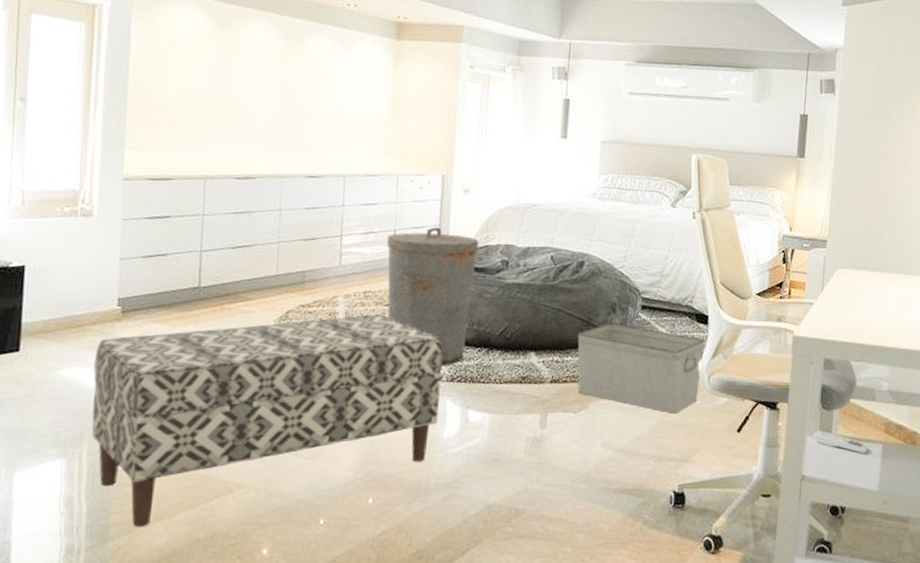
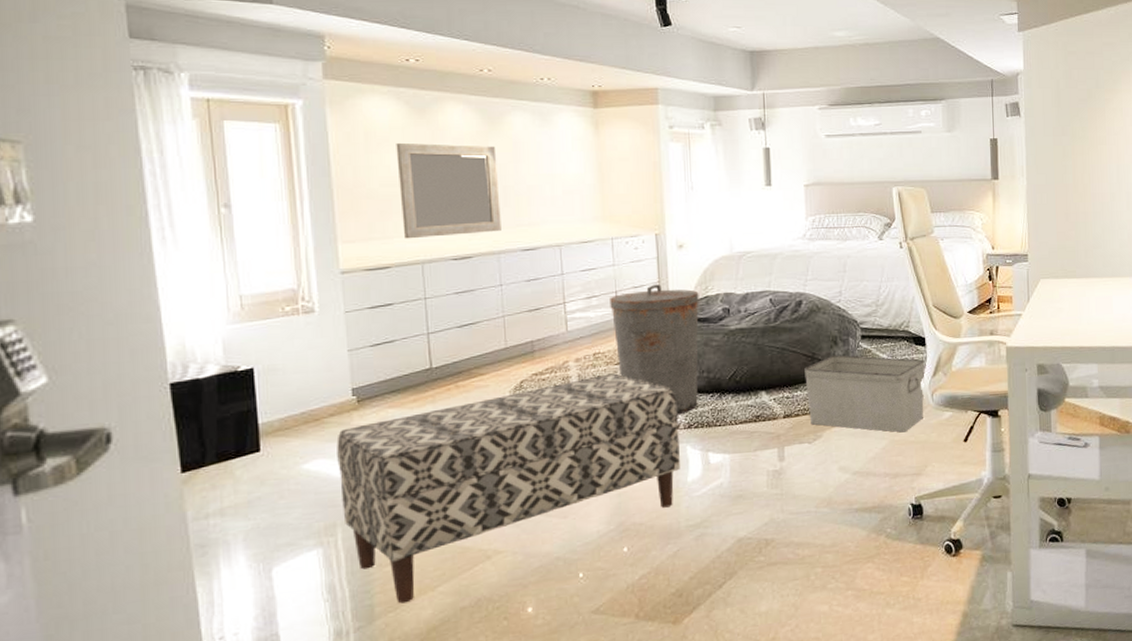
home mirror: none [191,54,294,155] -> present [396,142,501,239]

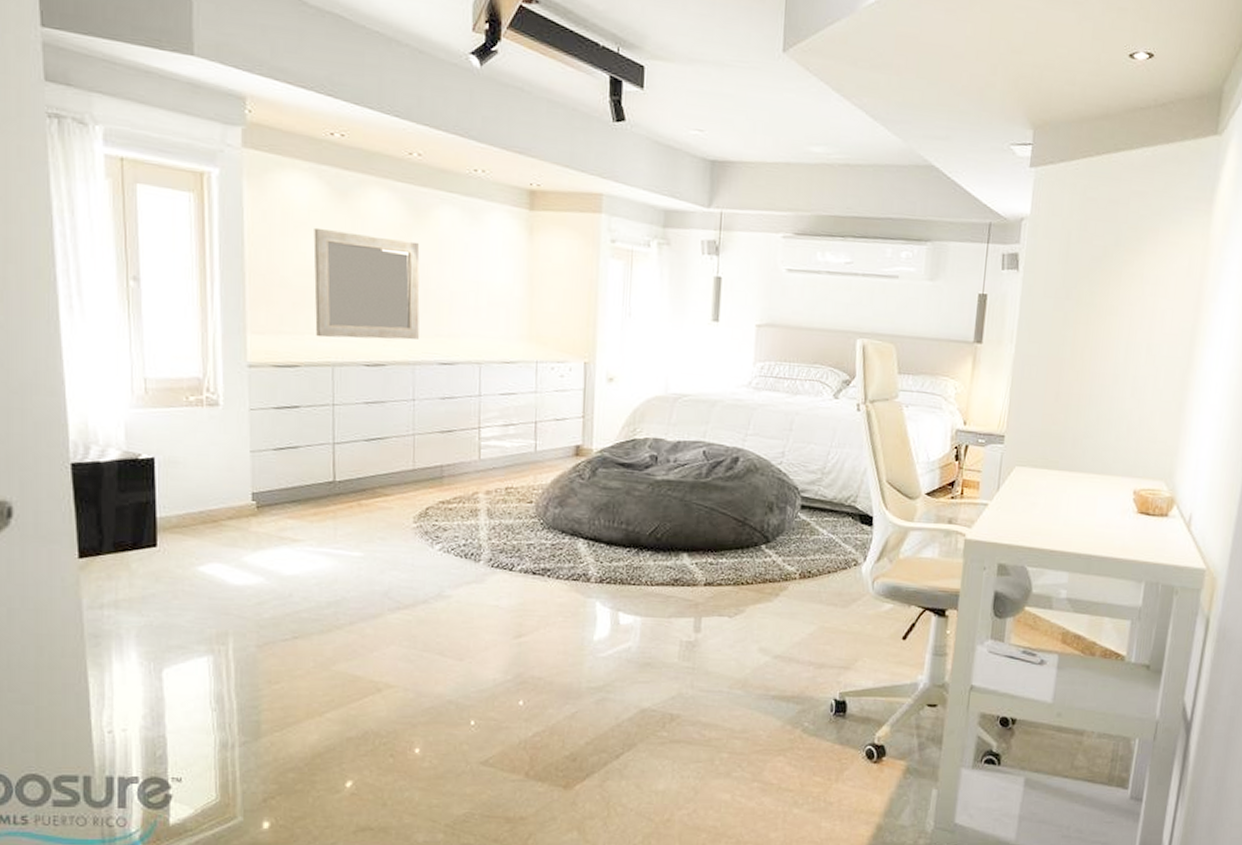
bench: present [336,373,680,604] -> none [233,512,591,725]
trash can: present [610,284,699,415] -> none [528,419,626,567]
storage bin: present [804,355,925,433] -> none [732,523,869,620]

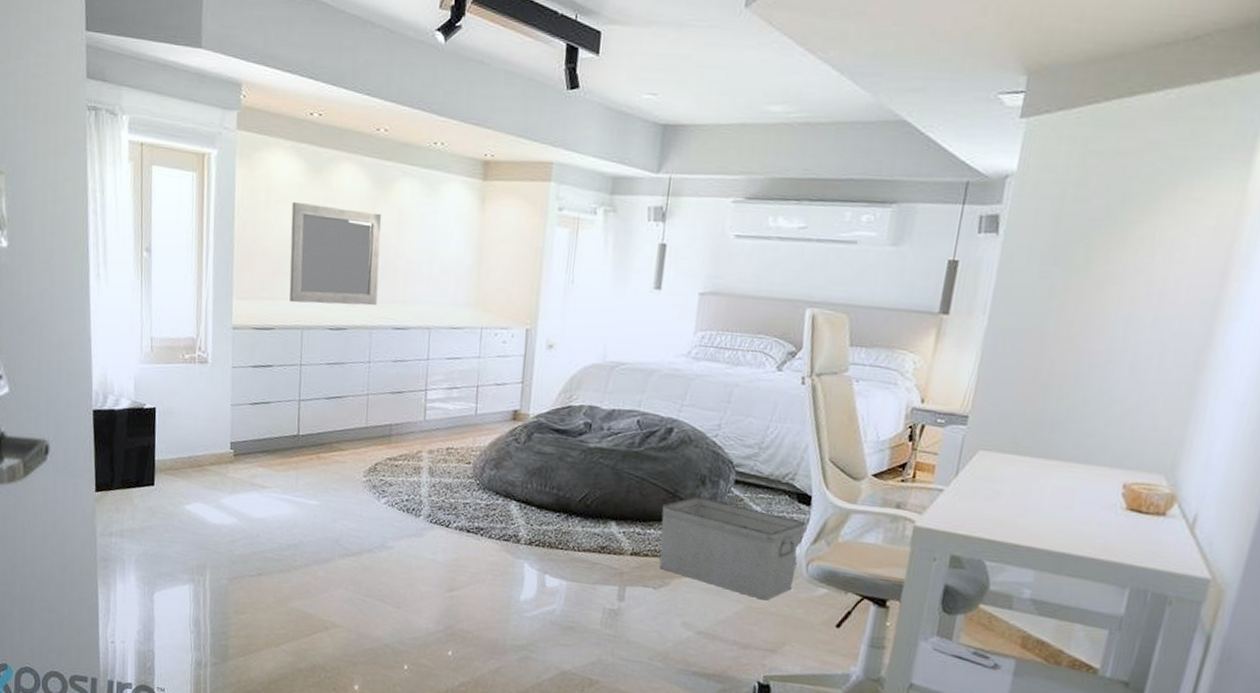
storage bin: none [732,523,869,620] -> present [659,496,806,601]

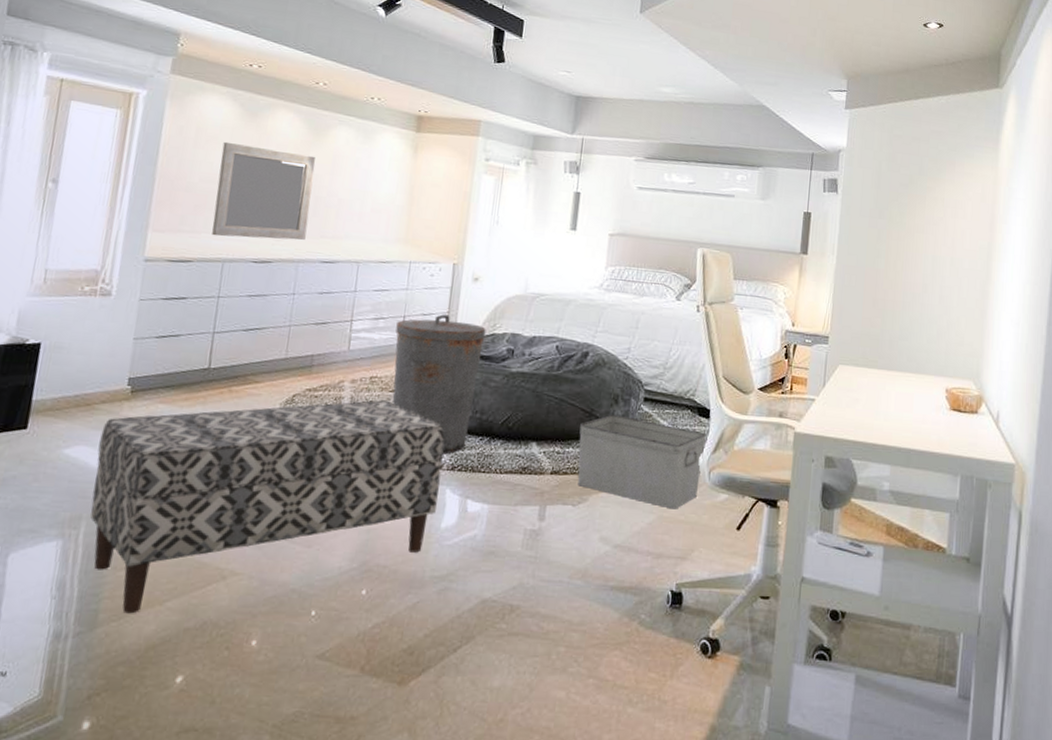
bench: none [212,471,522,652] -> present [90,400,445,614]
trash can: none [469,384,562,529] -> present [393,314,486,455]

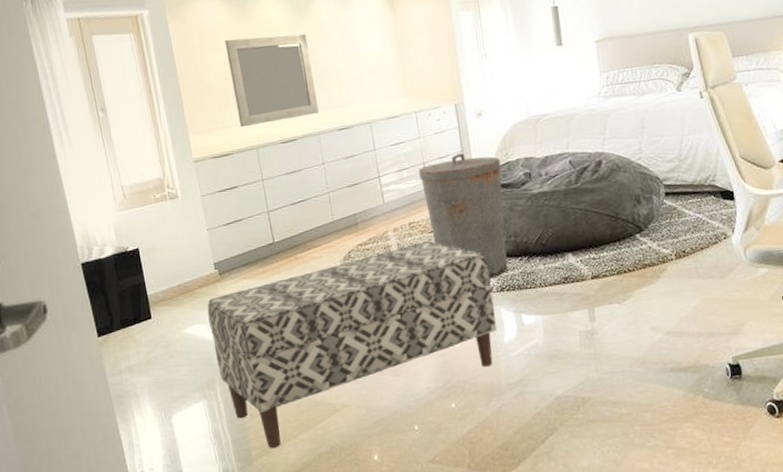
storage bin: present [577,414,707,509] -> none [609,213,737,291]

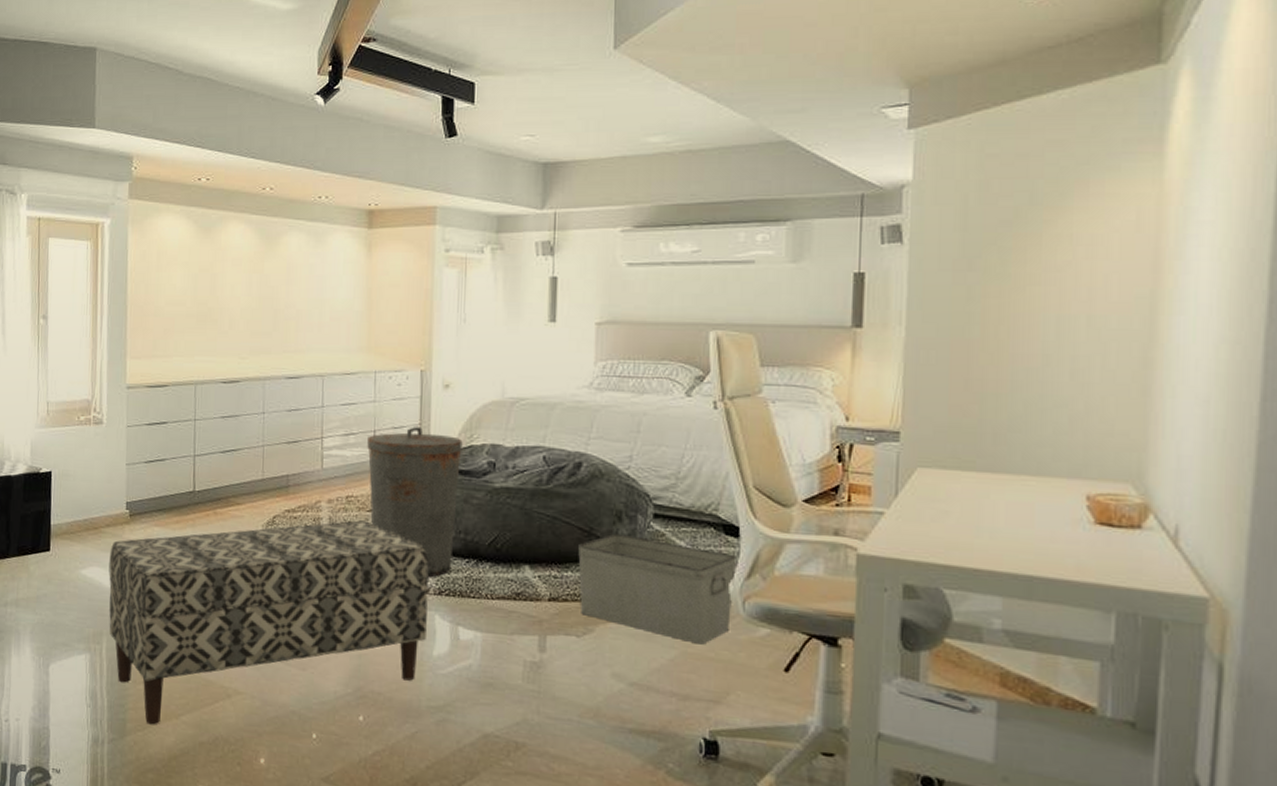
home mirror: present [225,33,319,128] -> none [182,261,271,359]
storage bin: none [609,213,737,291] -> present [578,533,737,645]

